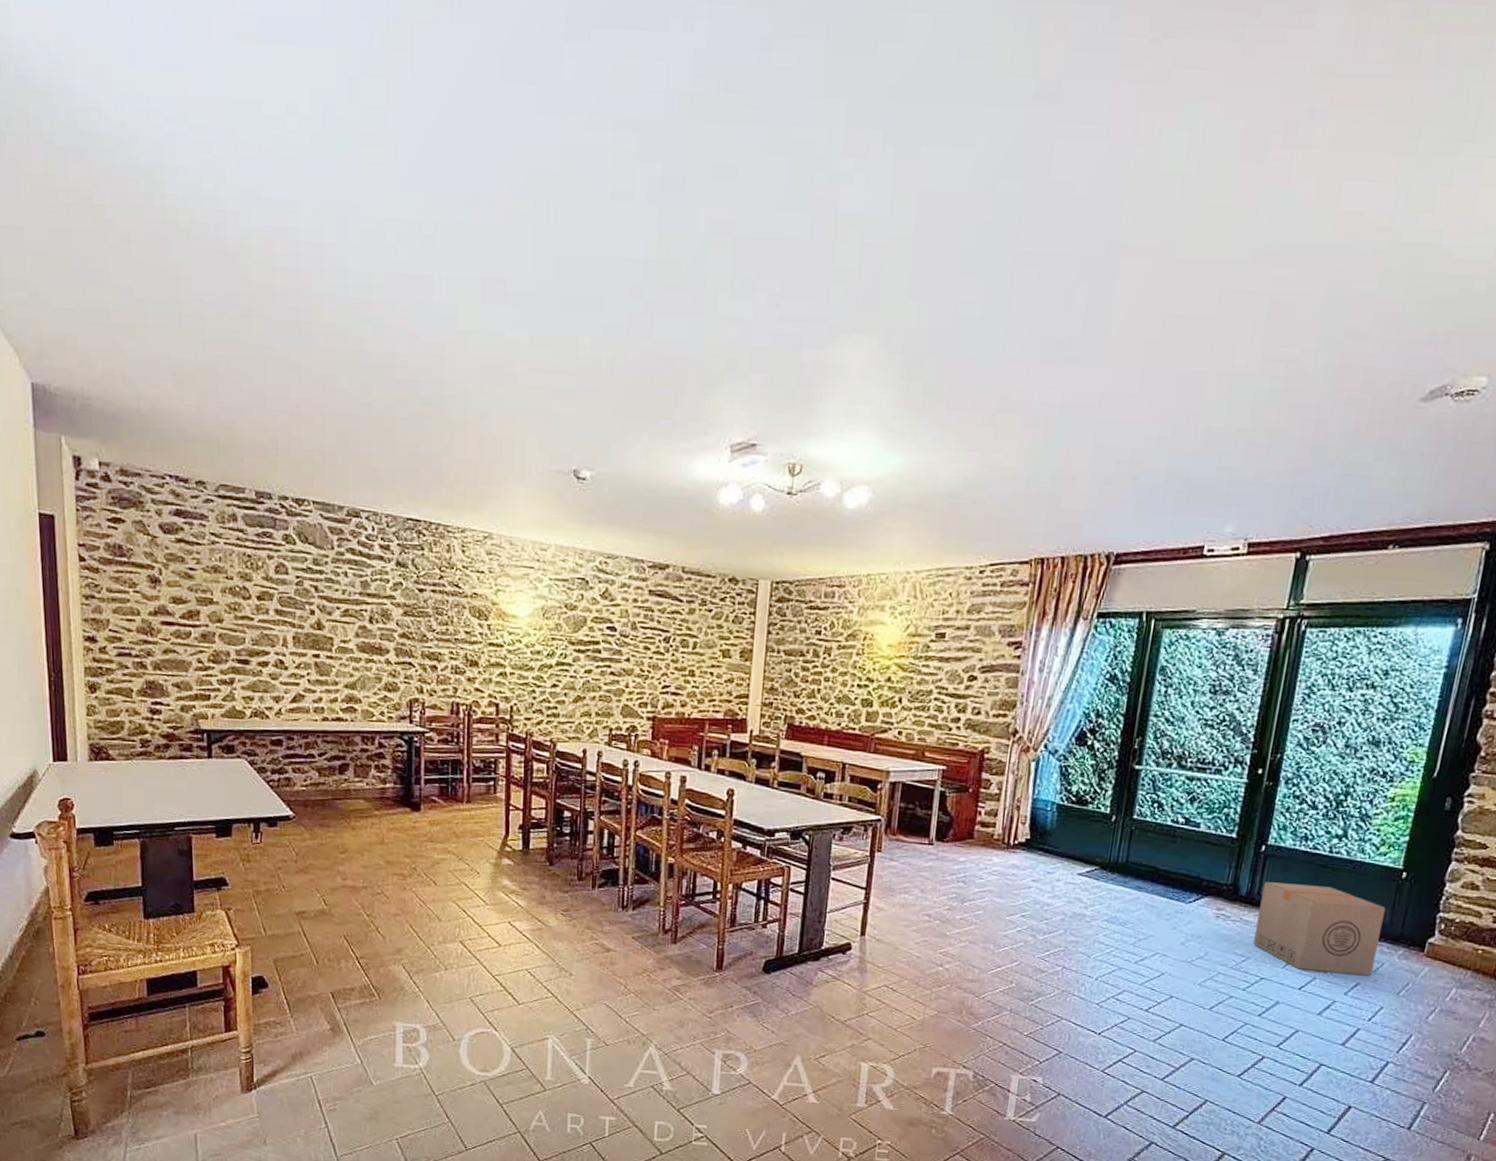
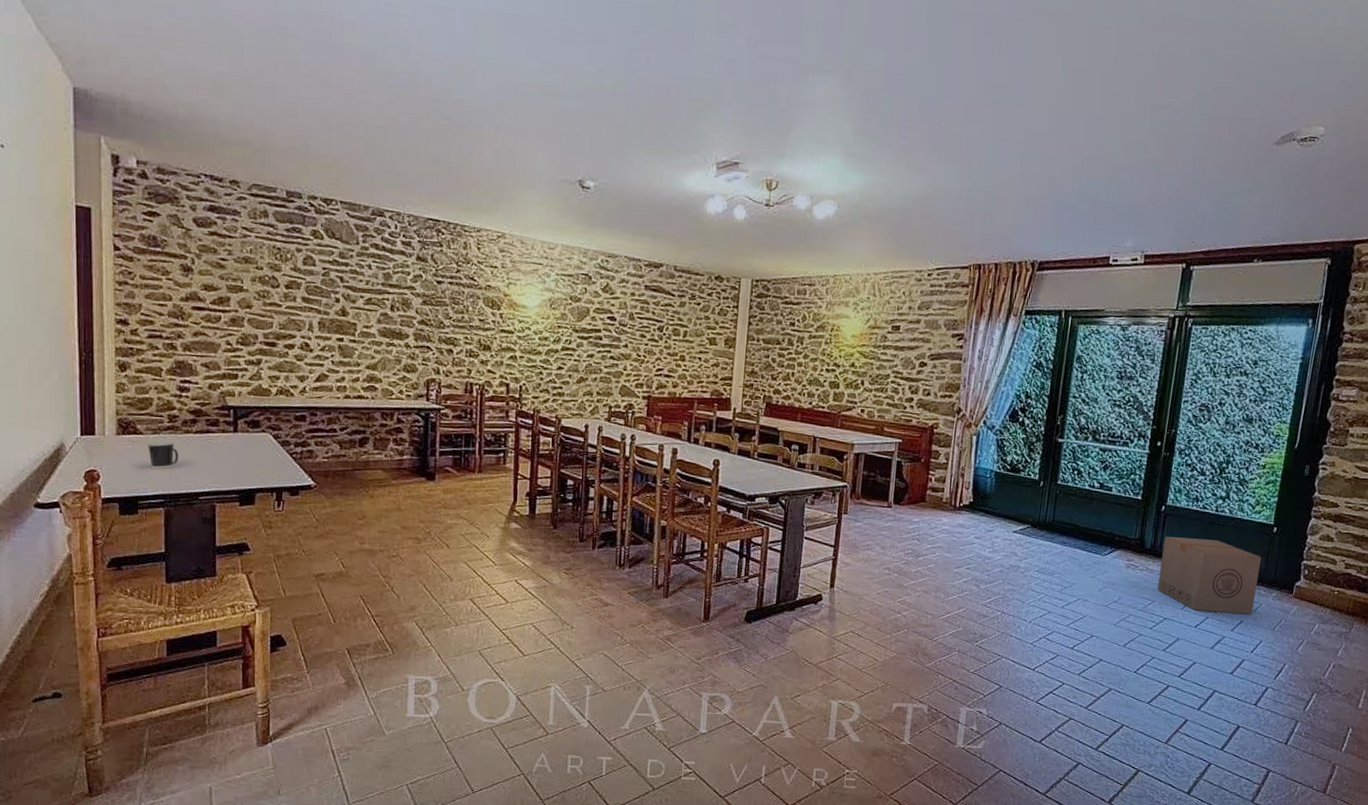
mug: none [121,768,152,798] -> present [148,442,179,469]

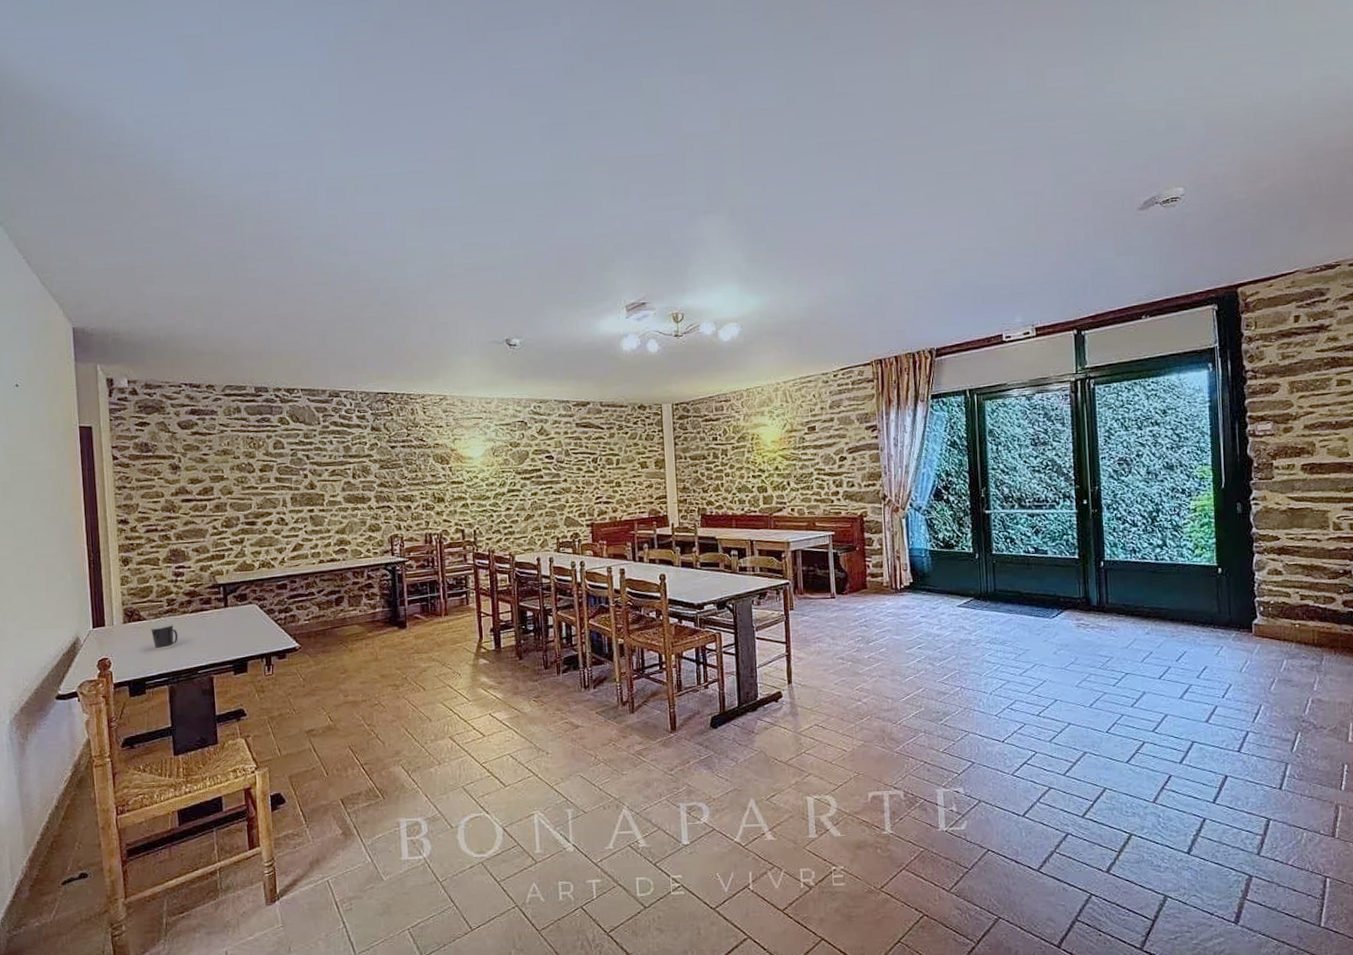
cardboard box: present [1157,536,1261,615] -> none [1109,588,1215,662]

